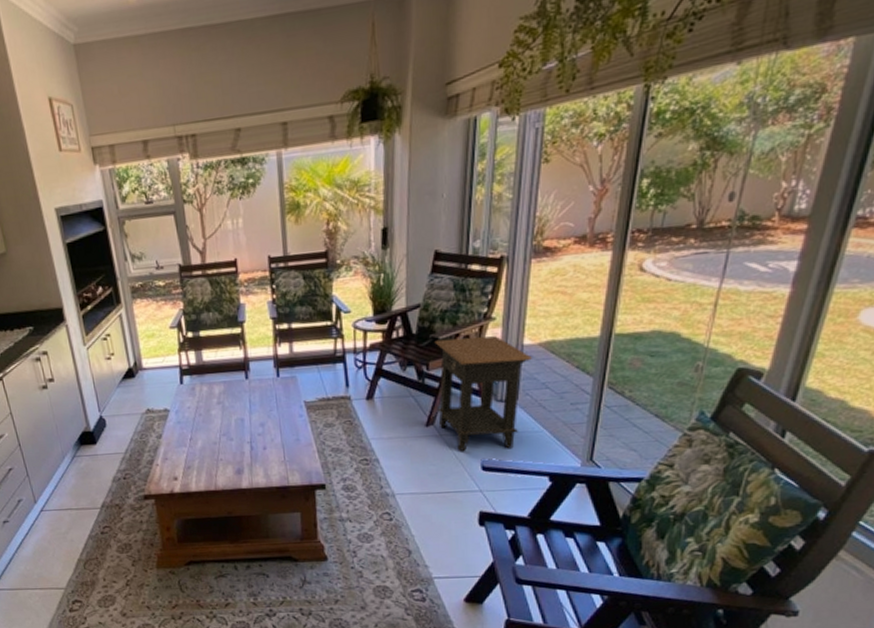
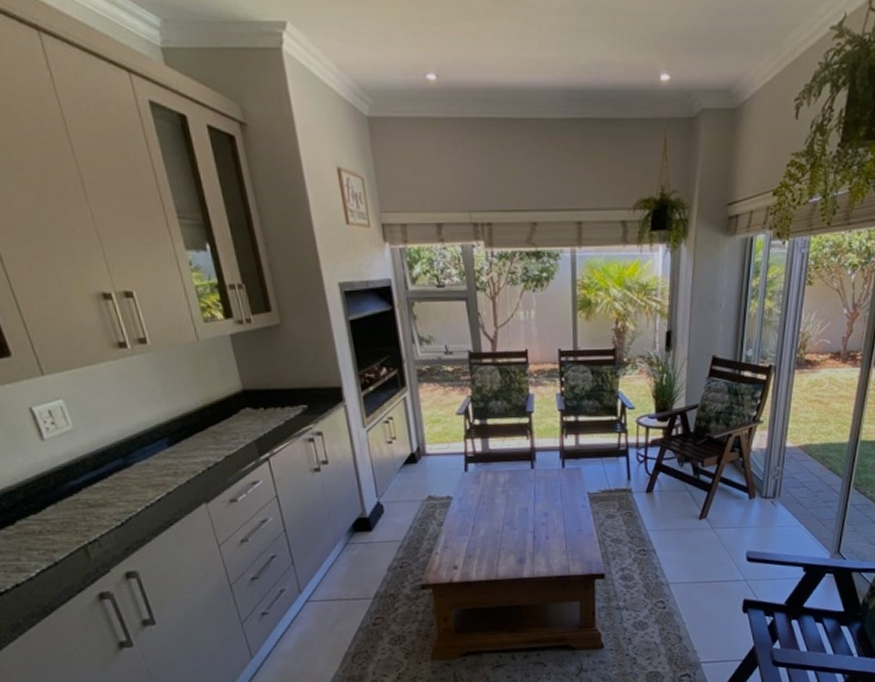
side table: present [434,336,532,451] -> none [709,437,792,543]

